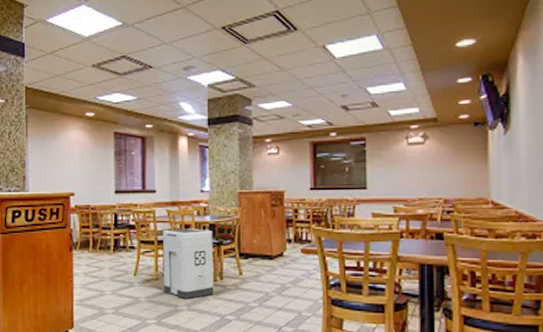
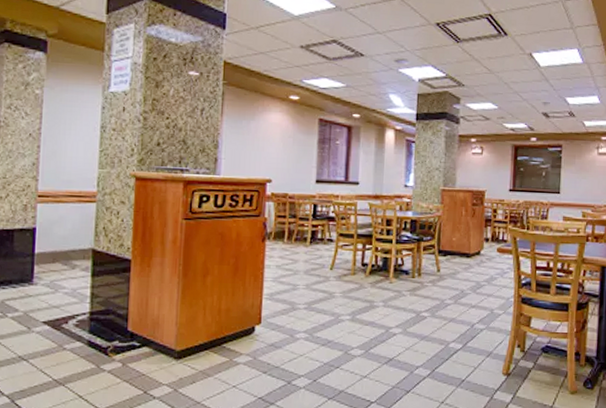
trash can: present [163,228,214,300] -> none [360,223,414,296]

